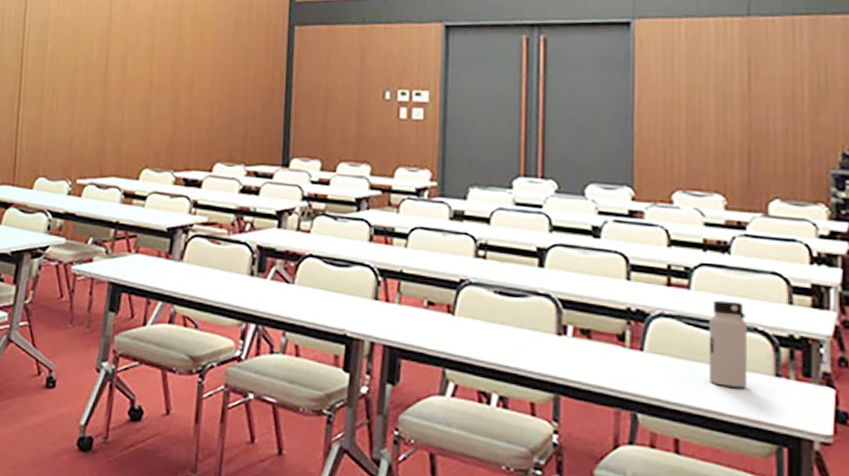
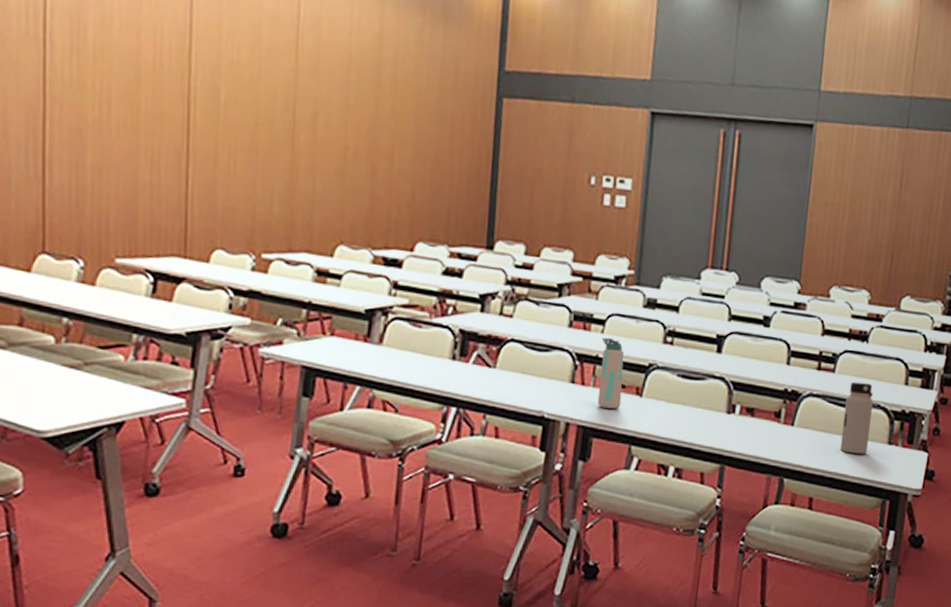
water bottle: none [404,252,432,328] -> present [597,338,624,409]

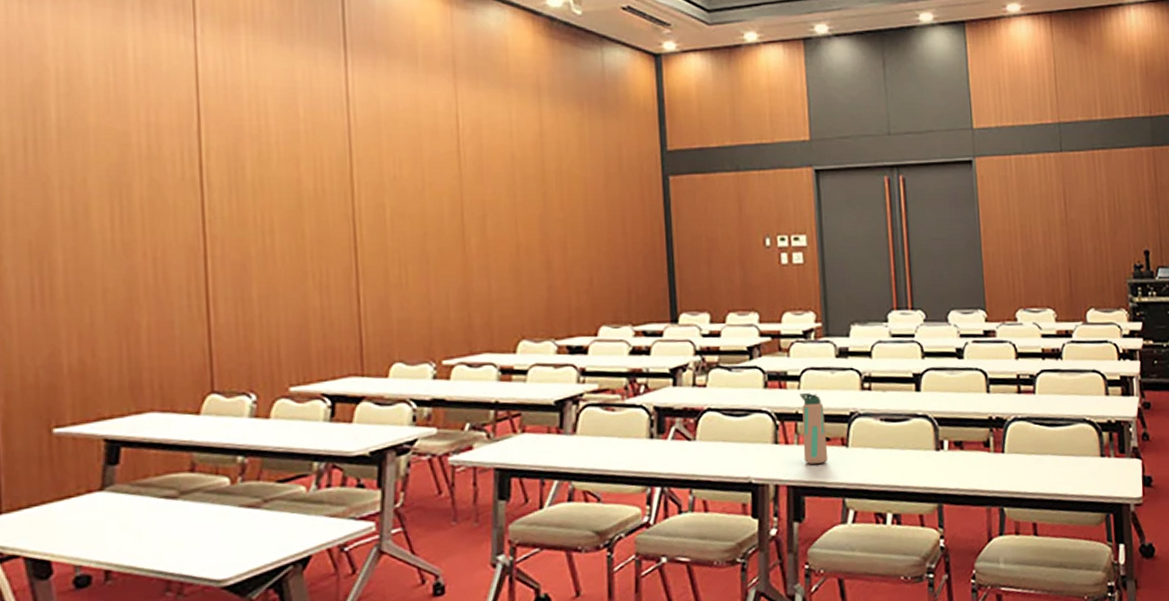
water bottle: present [840,382,873,454] -> none [1051,399,1082,472]

